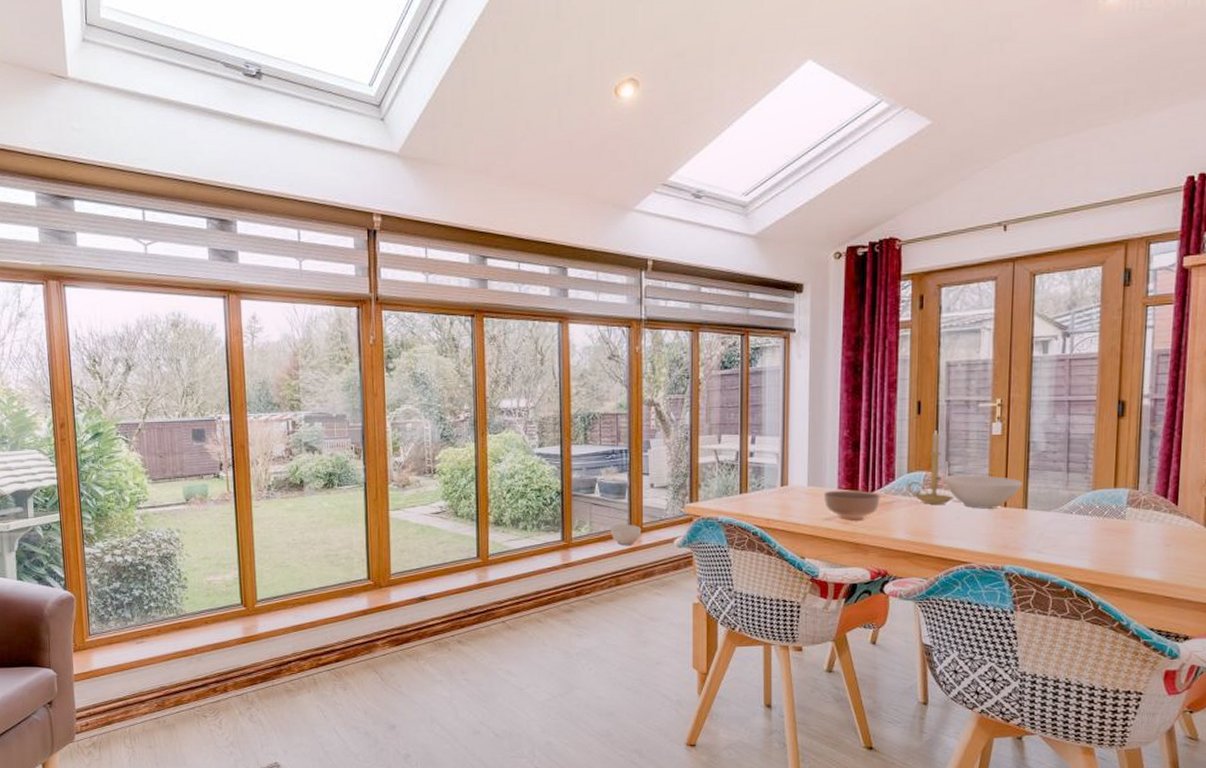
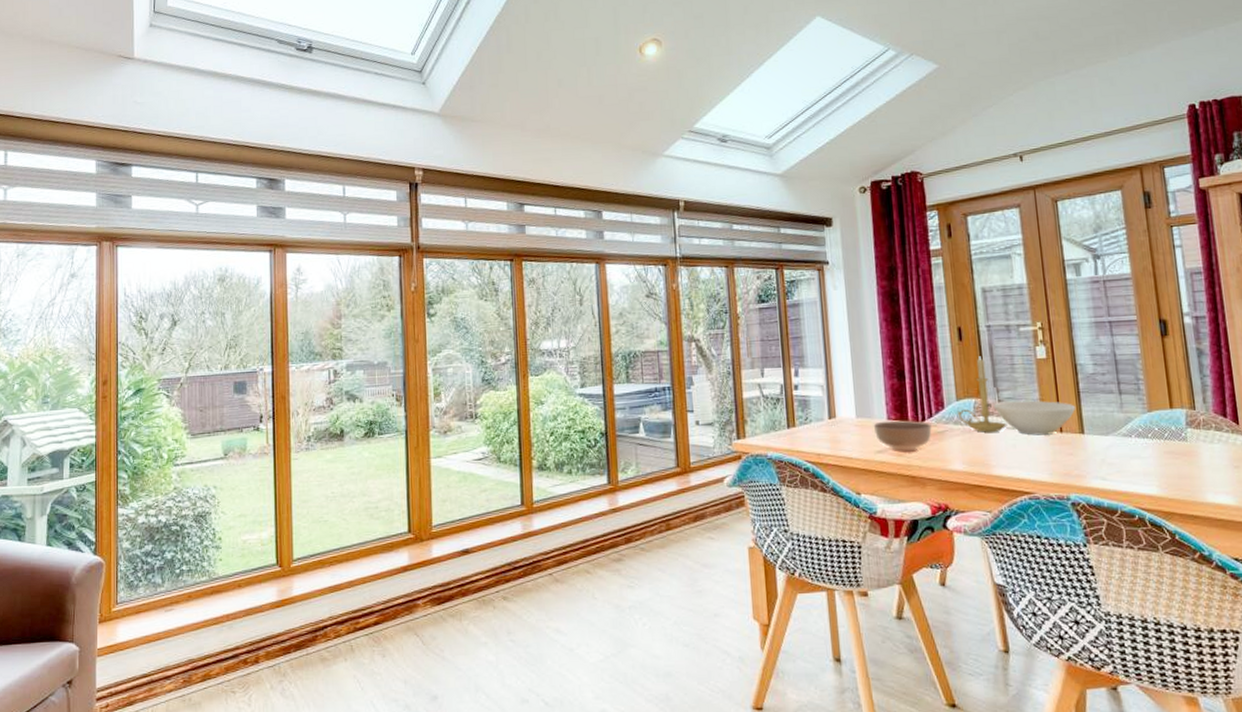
bowl: present [610,524,642,546] -> none [657,464,690,488]

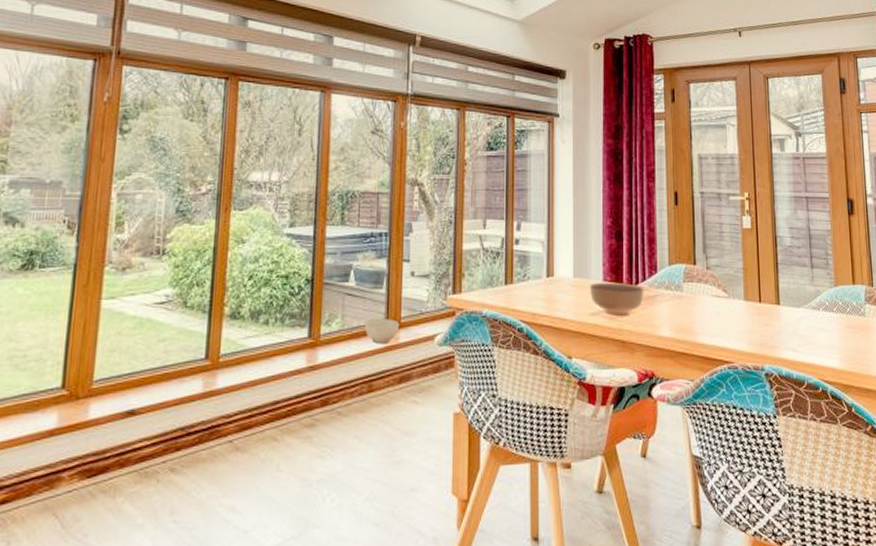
bowl: none [657,464,690,488] -> present [364,318,400,344]
candle holder: present [956,356,1007,432] -> none [668,222,713,299]
bowl: present [994,400,1076,435] -> none [702,269,774,304]

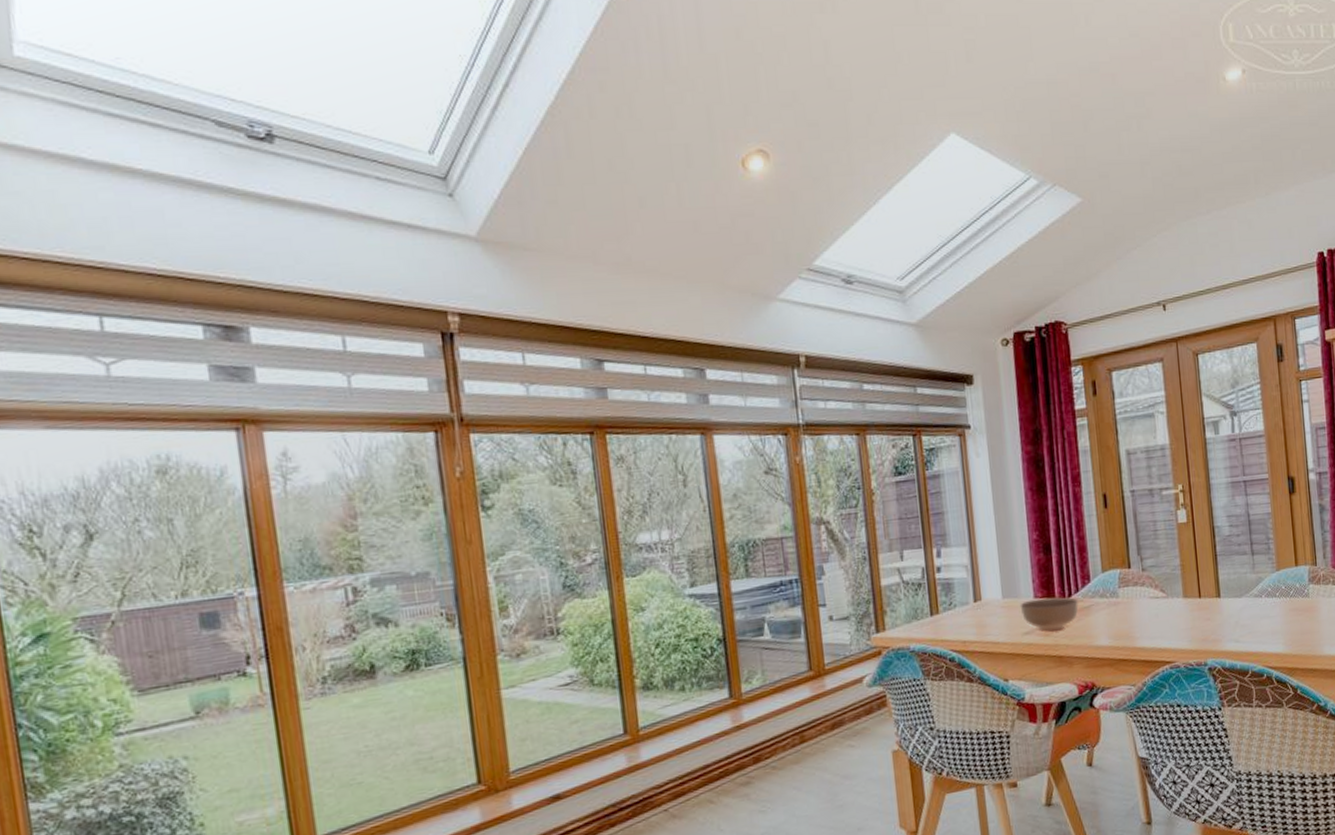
bowl: present [364,318,400,344] -> none [786,667,824,694]

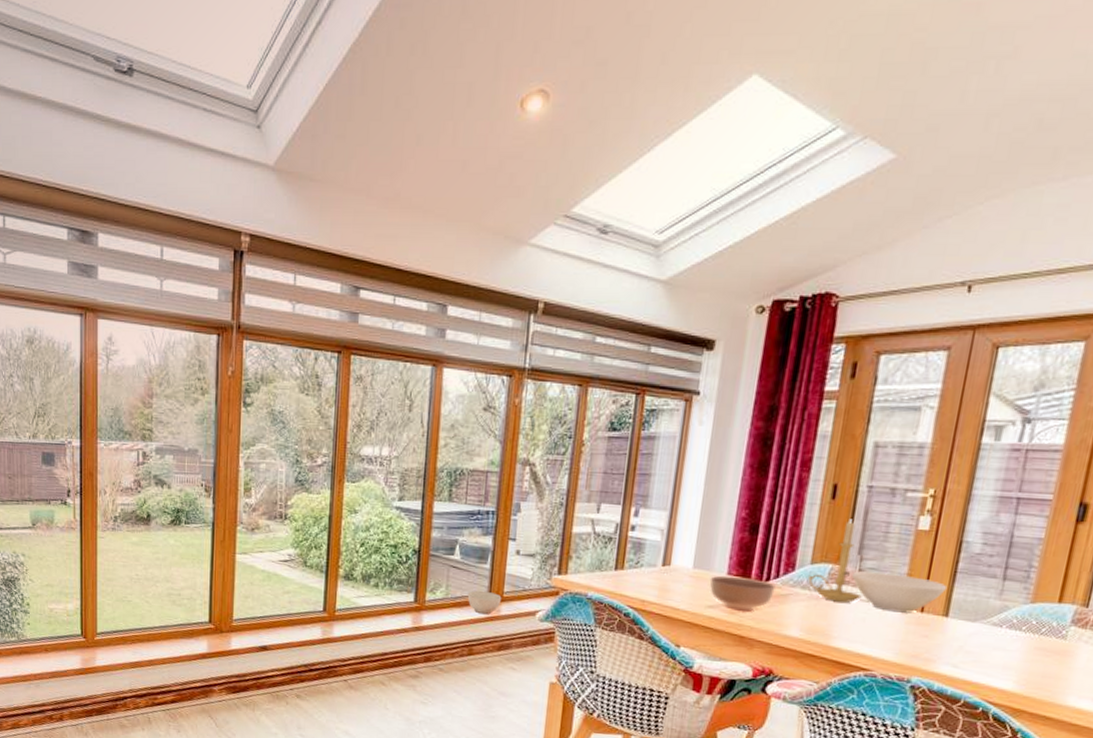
bowl: none [786,667,824,694] -> present [467,590,502,615]
candle holder: none [1102,523,1150,604] -> present [807,519,862,603]
bowl: none [1138,566,1214,603] -> present [852,571,948,613]

